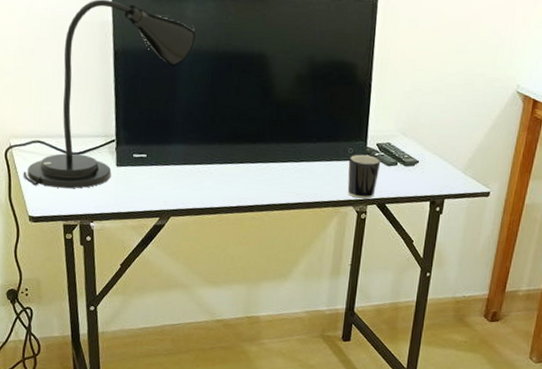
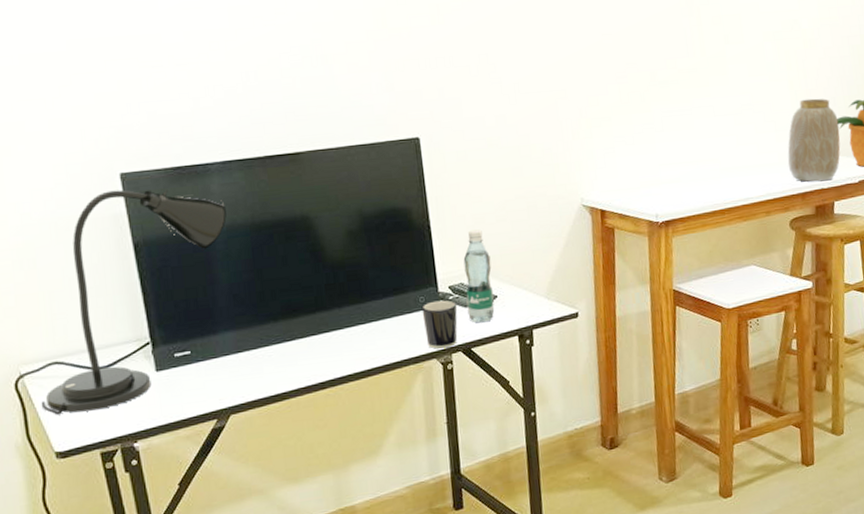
bottle: none [389,95,420,184] -> present [463,229,495,323]

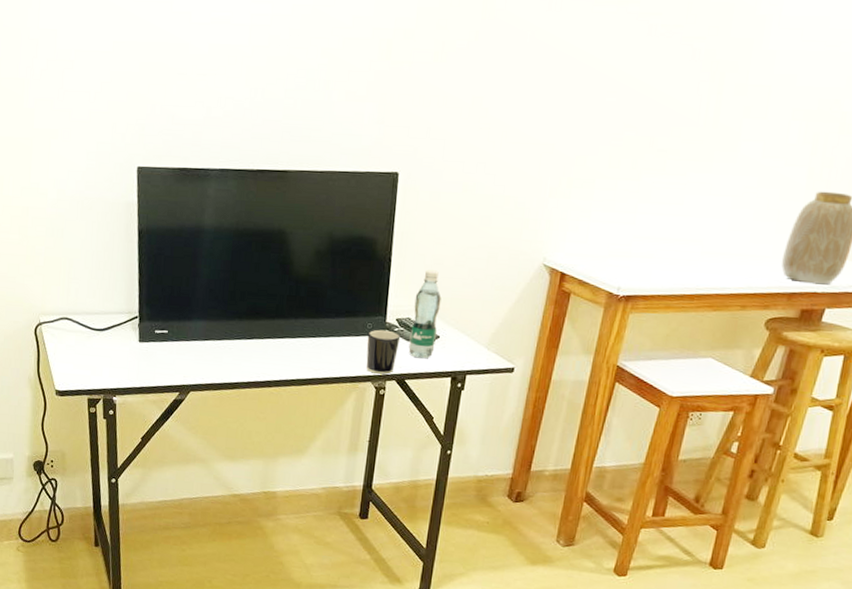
desk lamp: present [41,189,227,415] -> none [51,180,217,364]

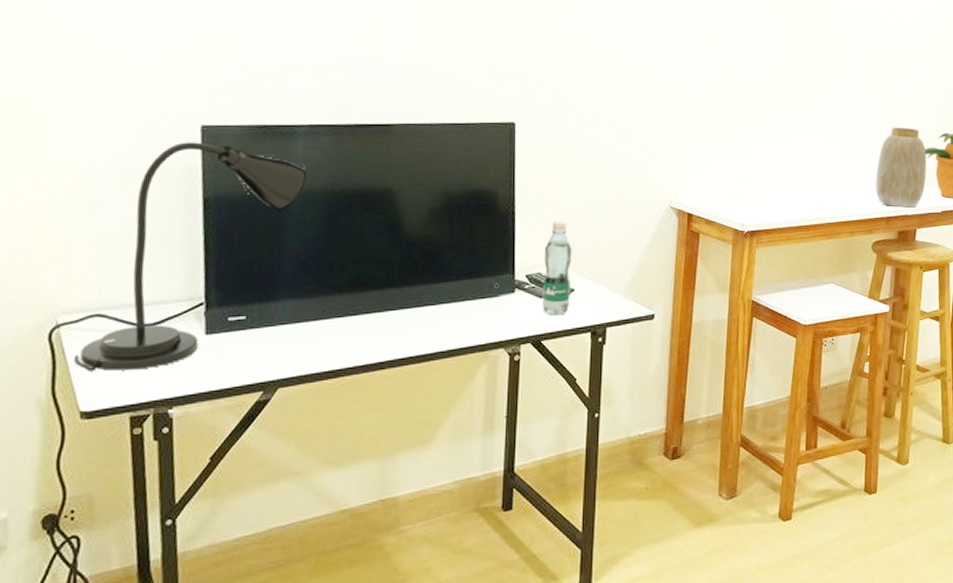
desk lamp: none [51,180,217,364] -> present [73,142,307,371]
mug: present [366,329,401,375] -> none [495,288,532,339]

